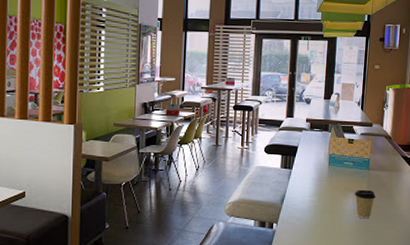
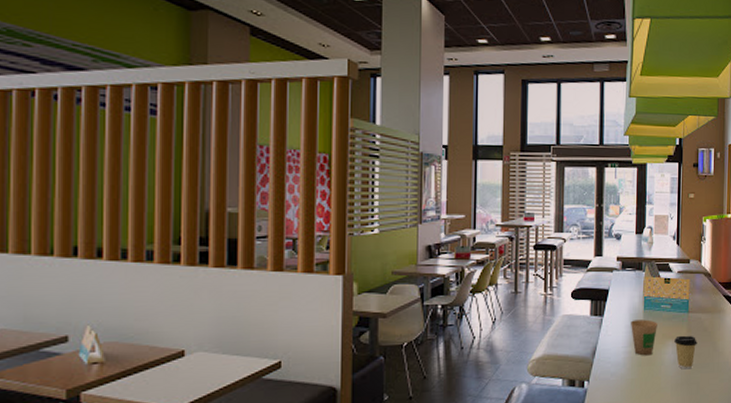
paper cup: none [316,174,340,205] -> present [631,319,657,356]

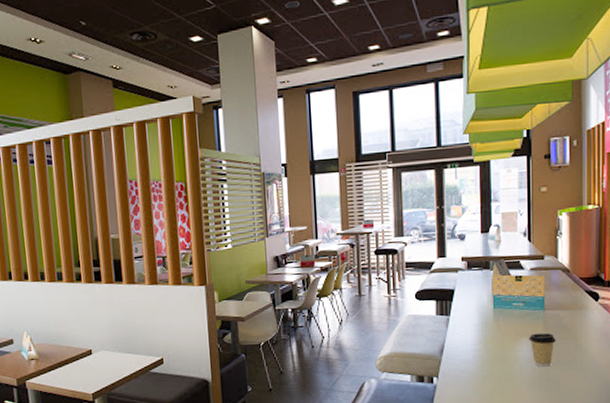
paper cup: present [631,319,657,356] -> none [480,318,509,354]

